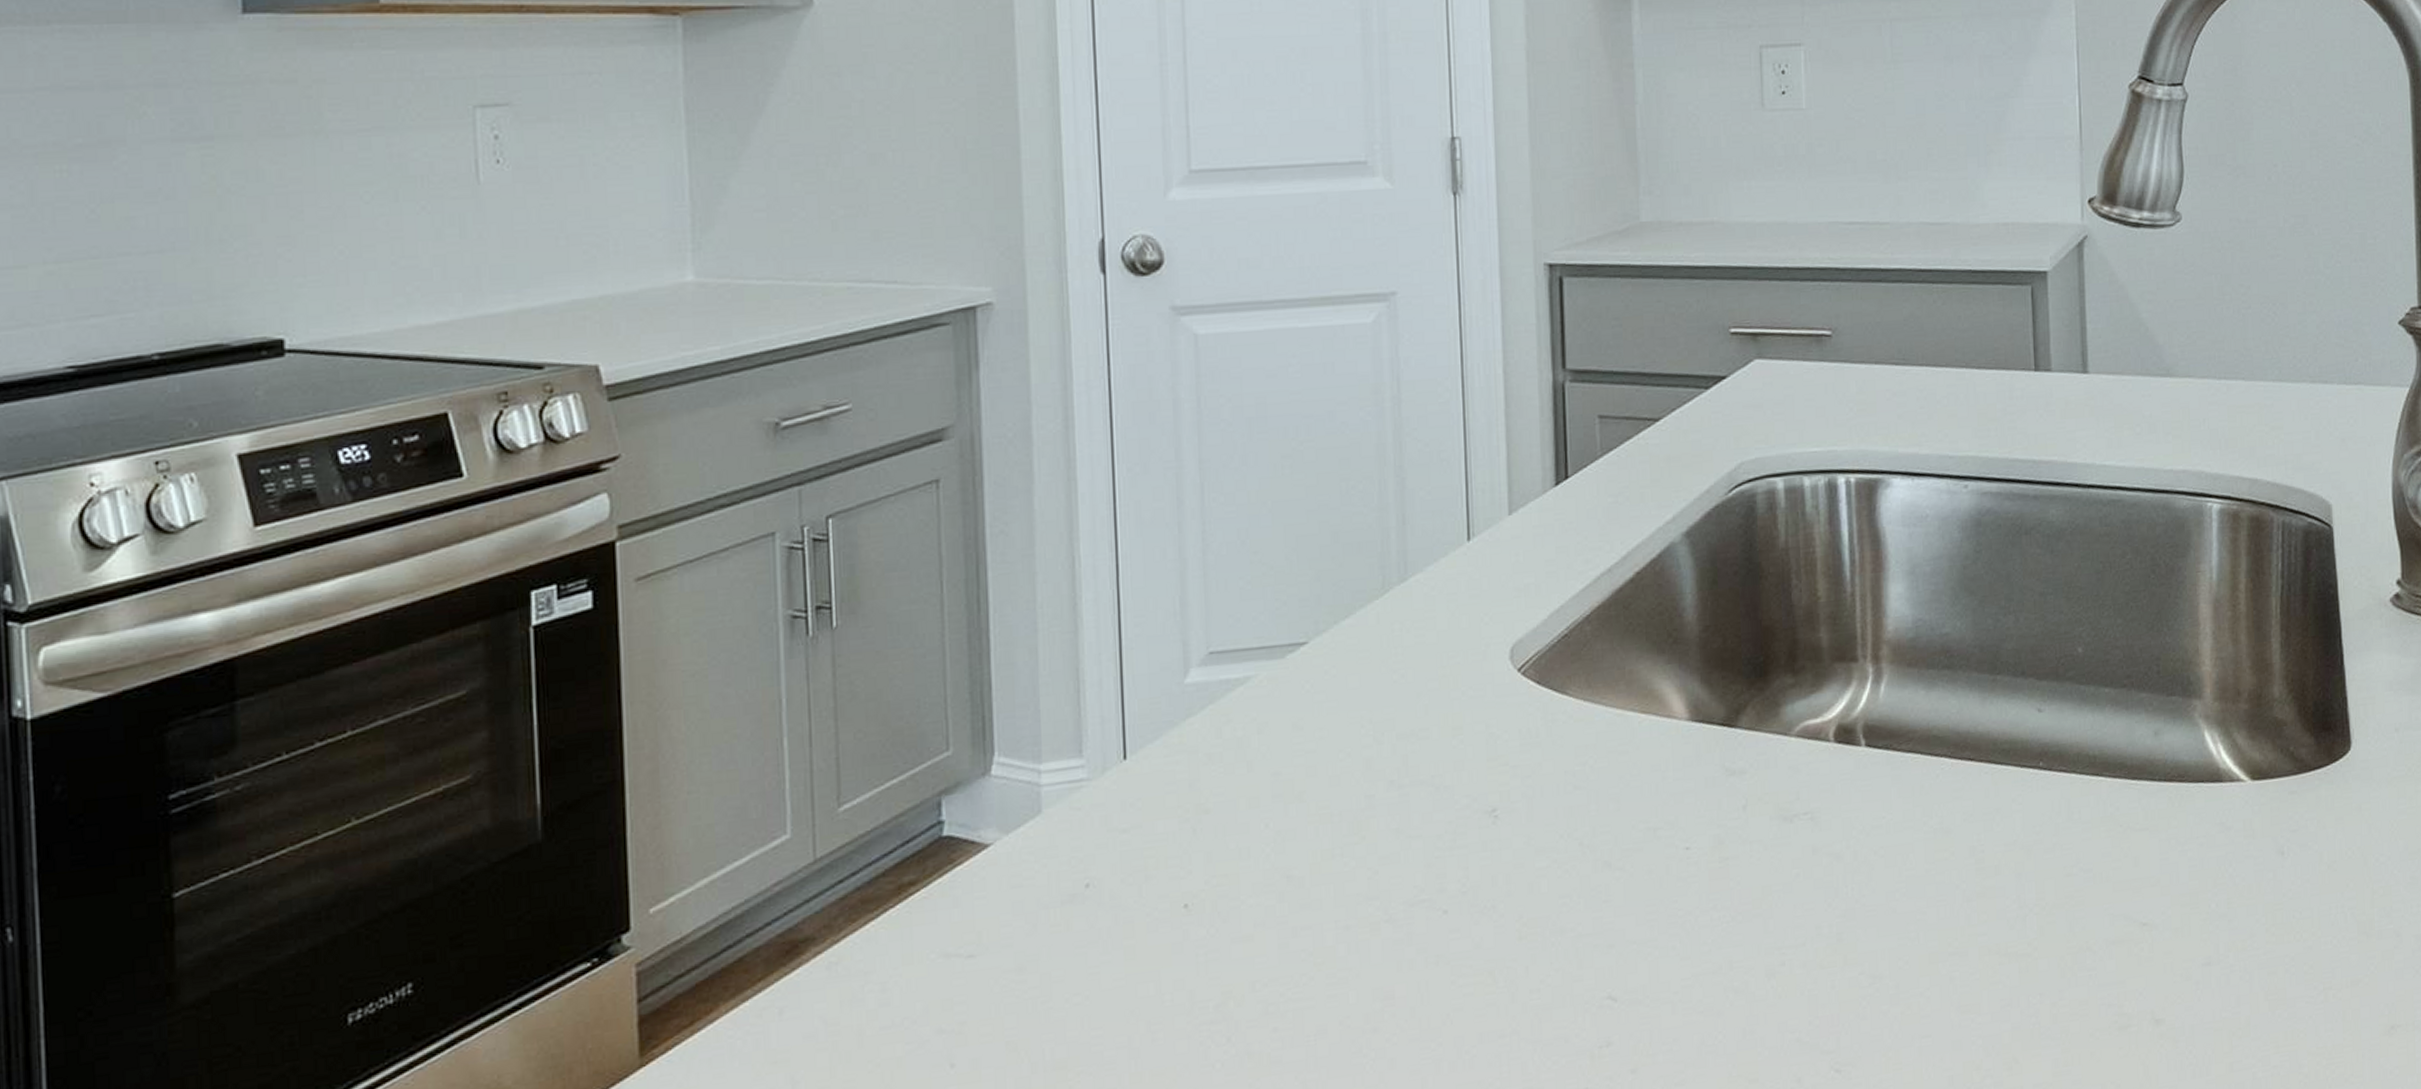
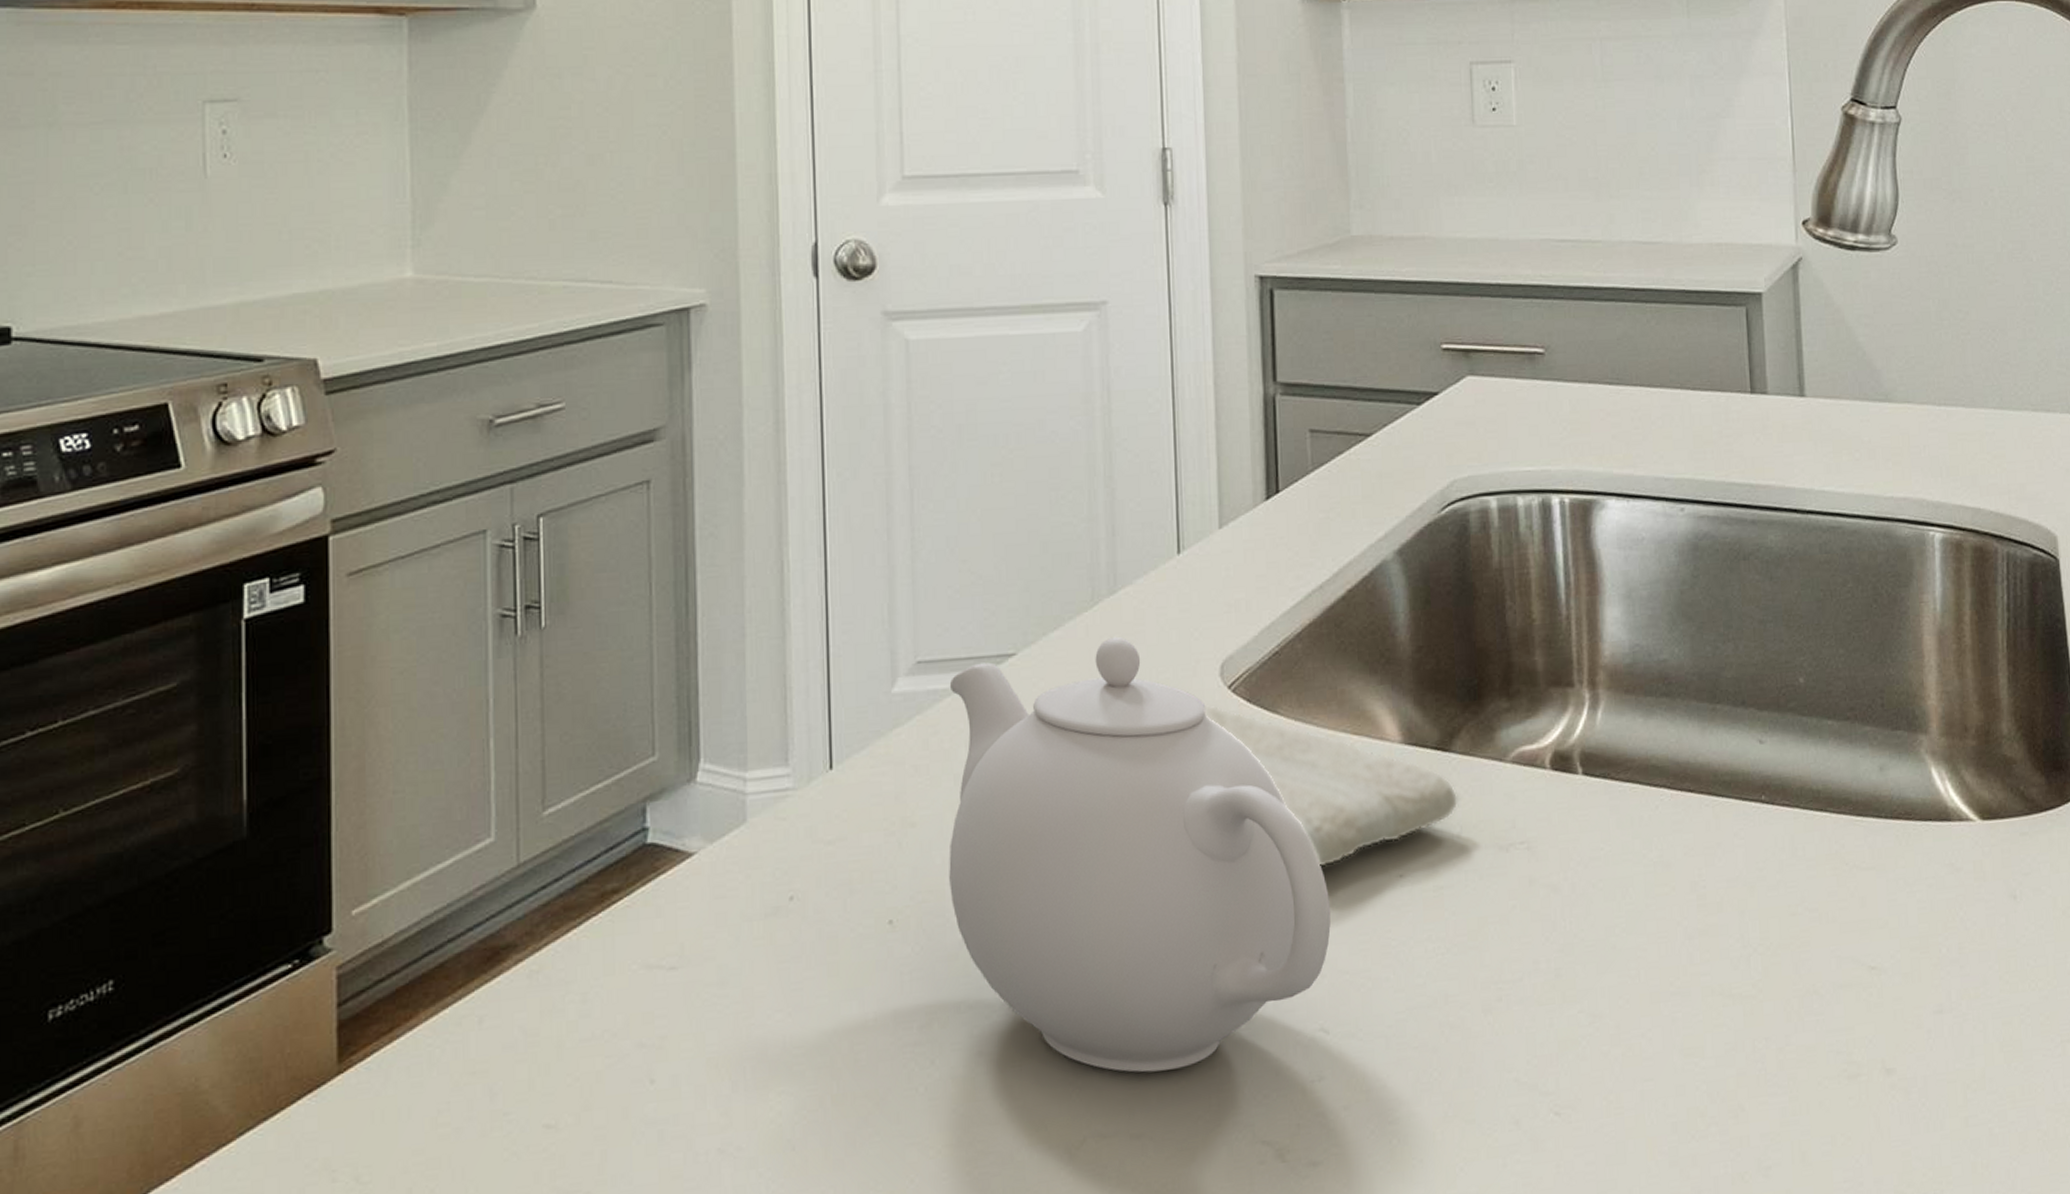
teapot: none [1241,623,1619,1044] -> present [949,636,1331,1073]
washcloth: none [1495,688,1744,842] -> present [1205,705,1459,867]

